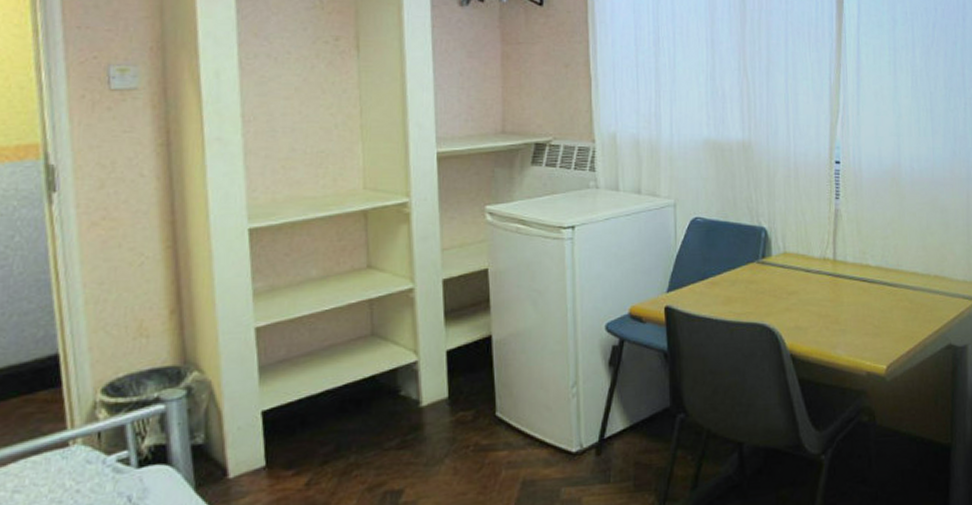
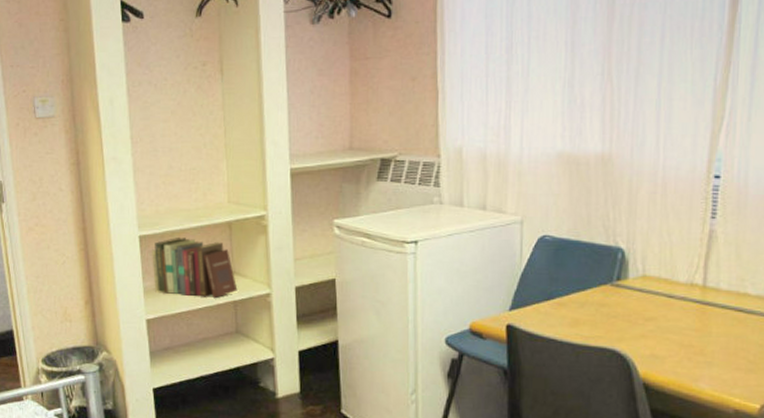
books: none [265,229,374,297] -> present [152,238,238,298]

